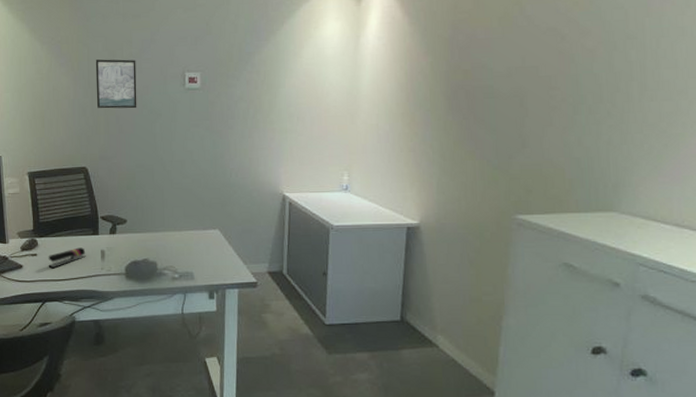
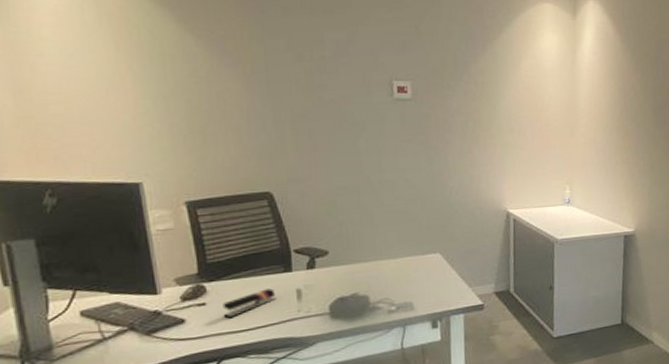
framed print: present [95,59,137,109] -> none [276,61,335,122]

